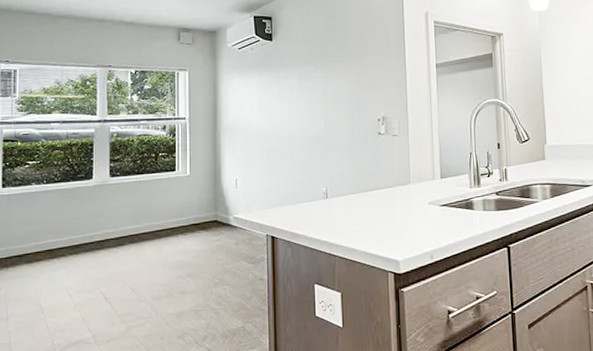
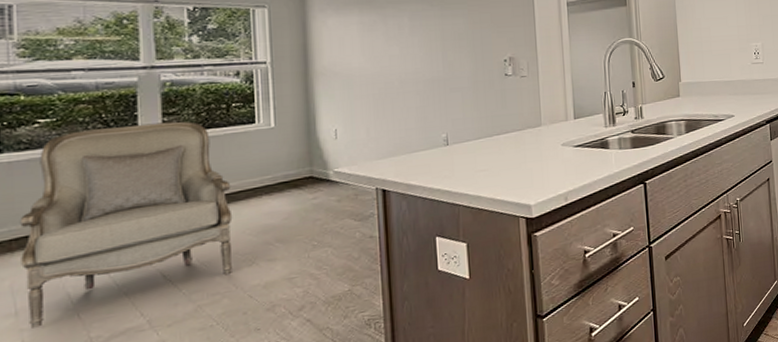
armchair: none [12,167,156,331] -> present [19,121,233,328]

